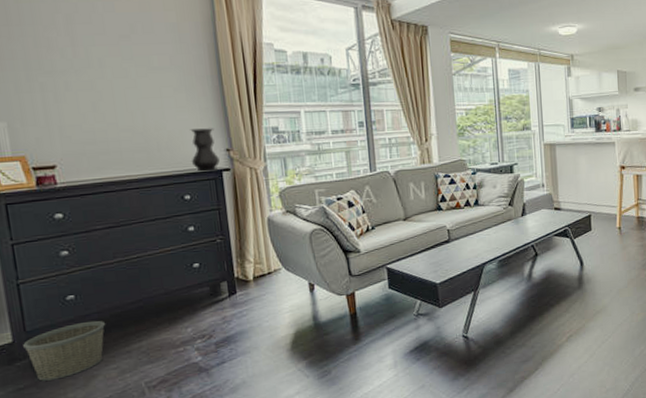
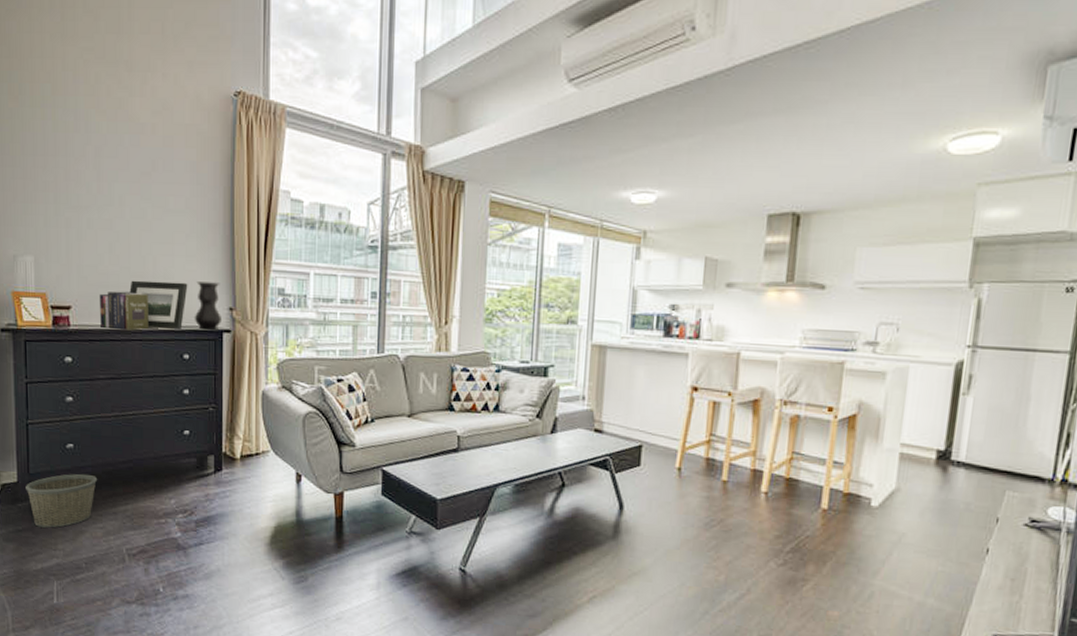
books: none [86,145,145,183] -> present [99,291,149,331]
picture frame: none [119,131,182,177] -> present [129,280,188,329]

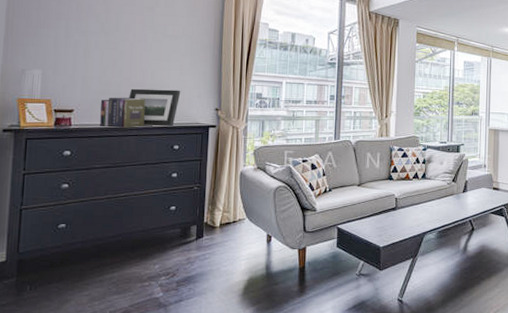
basket: present [26,473,98,528] -> none [13,249,87,300]
vase: present [194,281,221,331] -> none [184,89,209,126]

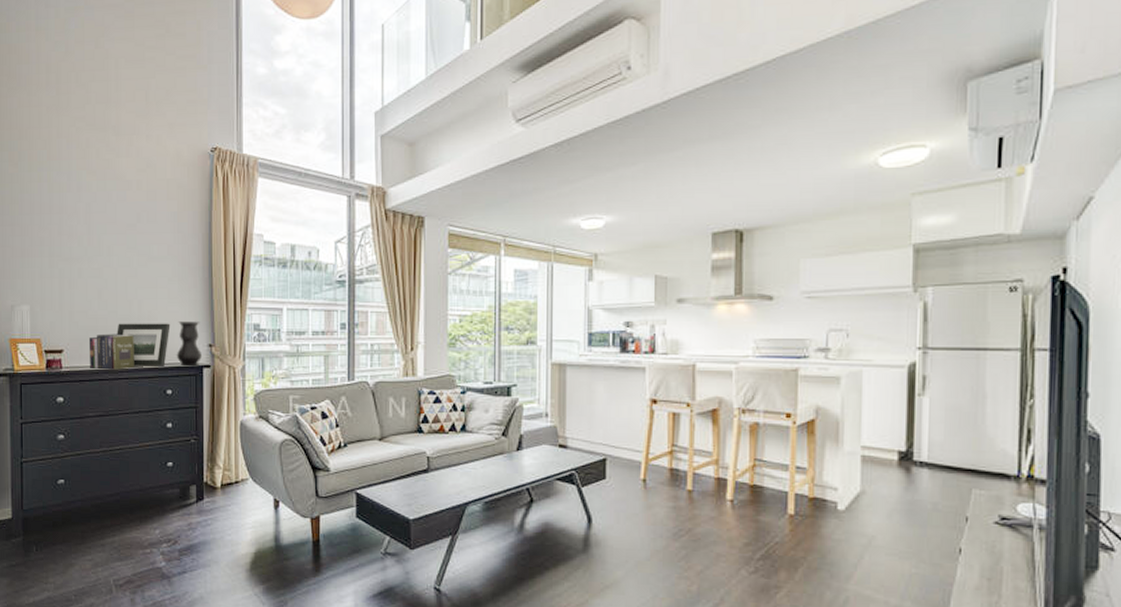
vase: none [184,89,209,126] -> present [176,321,202,367]

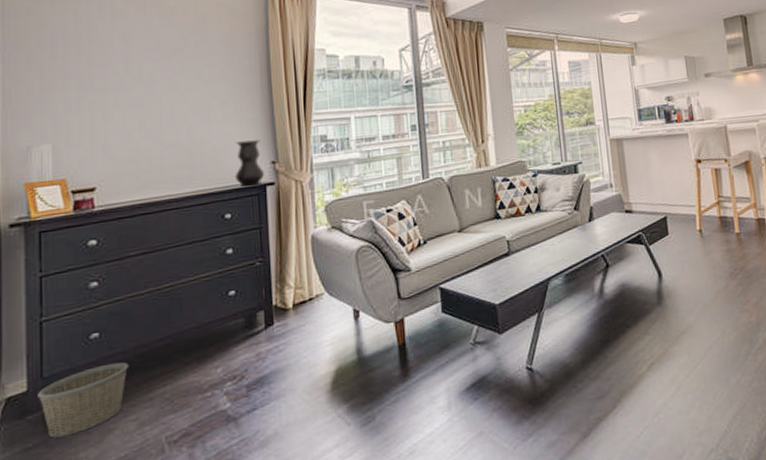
basket: none [19,508,87,562] -> present [38,362,130,438]
books: present [88,334,134,370] -> none [128,162,185,204]
picture frame: present [117,323,171,367] -> none [163,145,227,195]

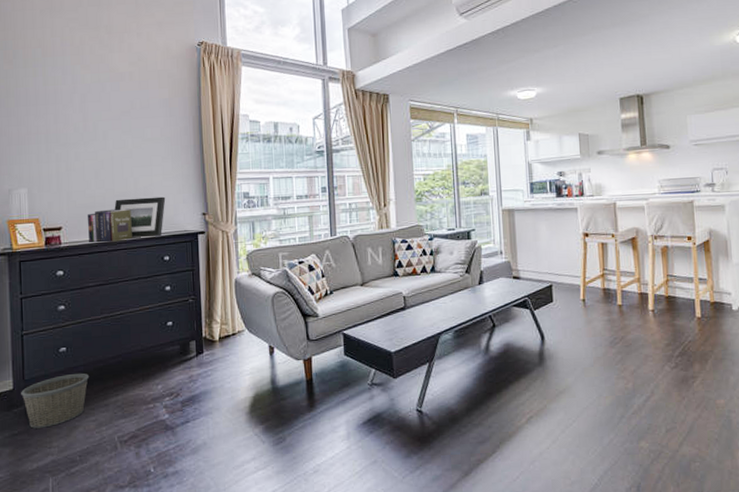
books: none [128,162,185,204] -> present [87,209,132,243]
picture frame: none [163,145,227,195] -> present [114,196,166,238]
vase: present [234,140,264,187] -> none [172,193,196,234]

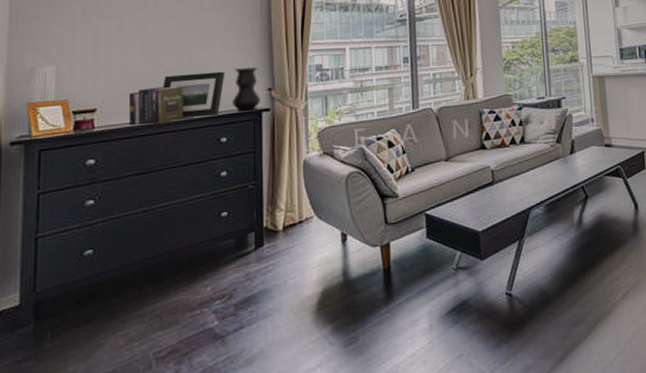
basket: present [21,373,90,429] -> none [30,279,121,352]
vase: none [172,193,196,234] -> present [231,67,260,113]

